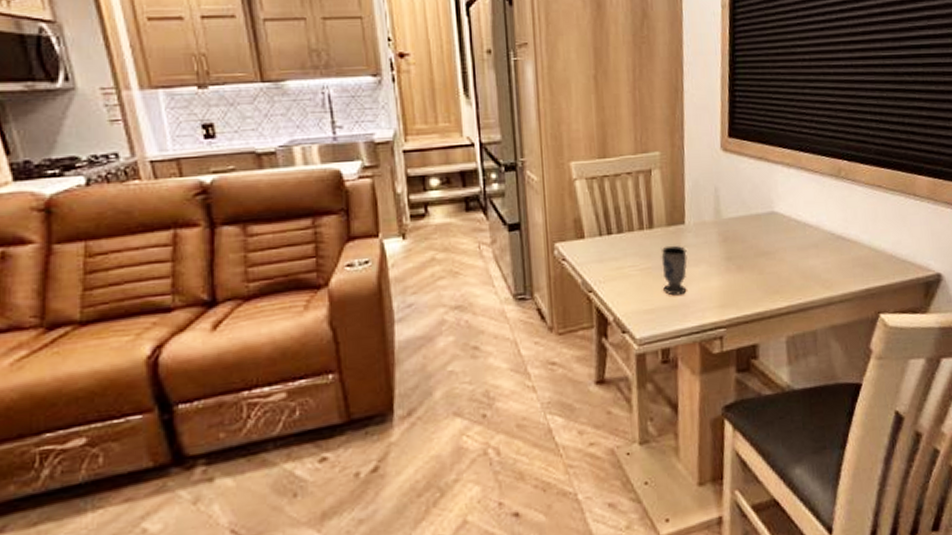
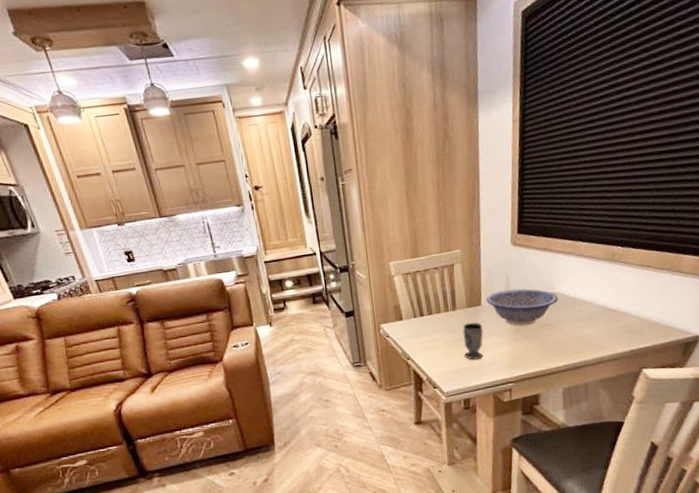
decorative bowl: none [691,205,778,253] -> present [486,288,559,326]

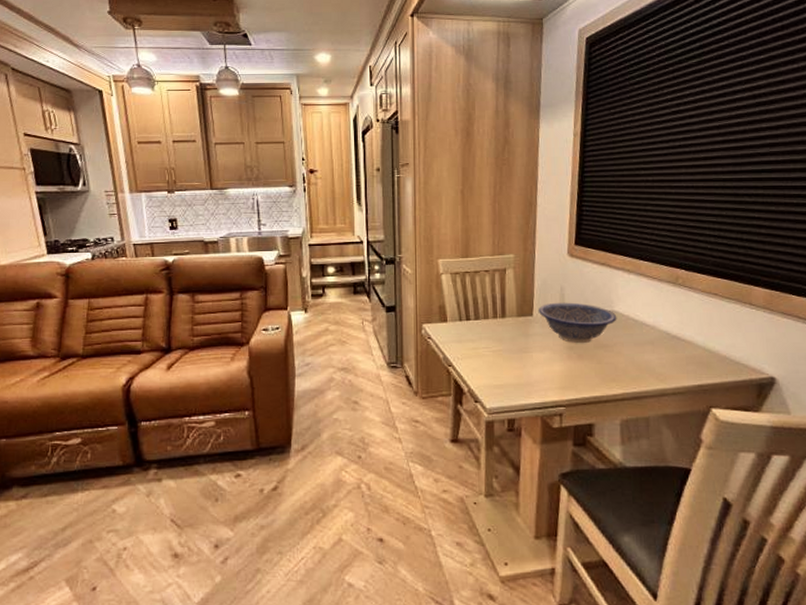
cup: present [462,322,484,360] -> none [511,333,534,375]

